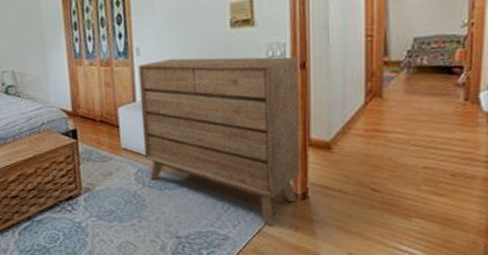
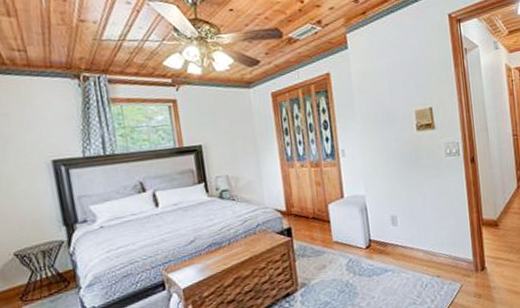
dresser: present [138,57,300,226] -> none [344,153,478,297]

